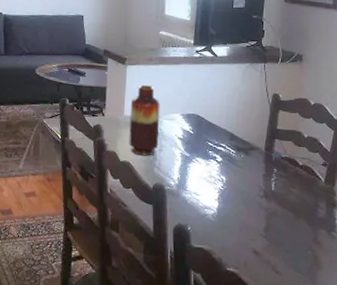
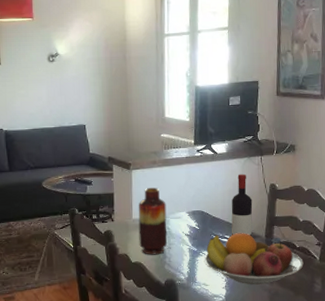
fruit bowl: none [196,142,306,202] -> present [203,233,304,285]
wine bottle: none [228,79,253,148] -> present [231,173,253,237]

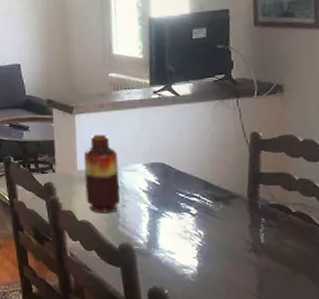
fruit bowl: present [203,233,304,285] -> none [167,191,304,257]
wine bottle: present [231,173,253,237] -> none [200,119,230,197]

